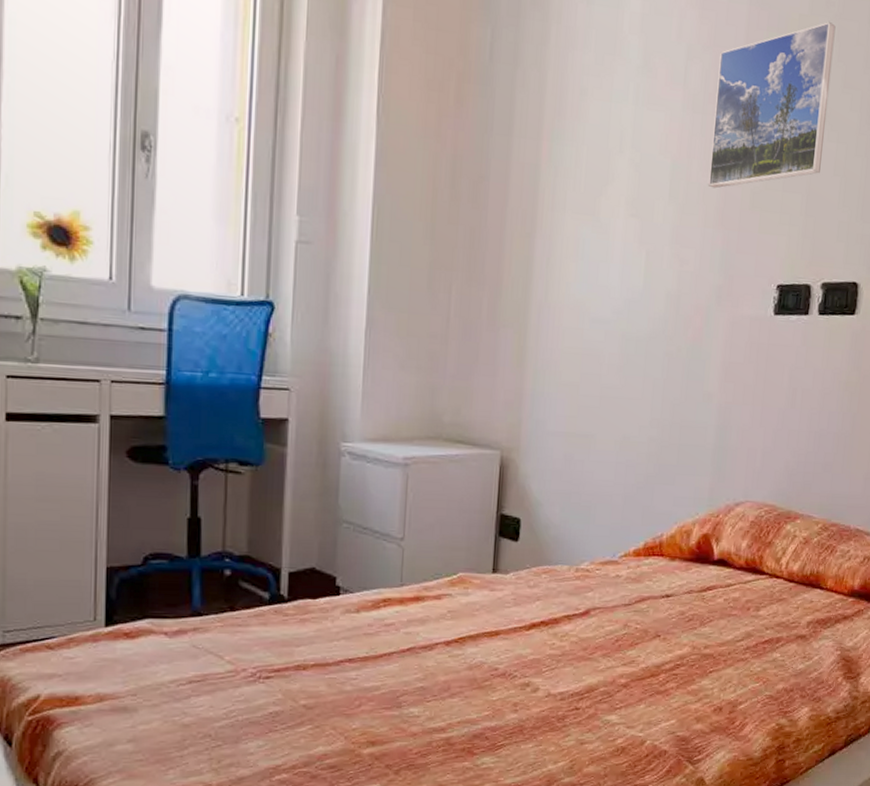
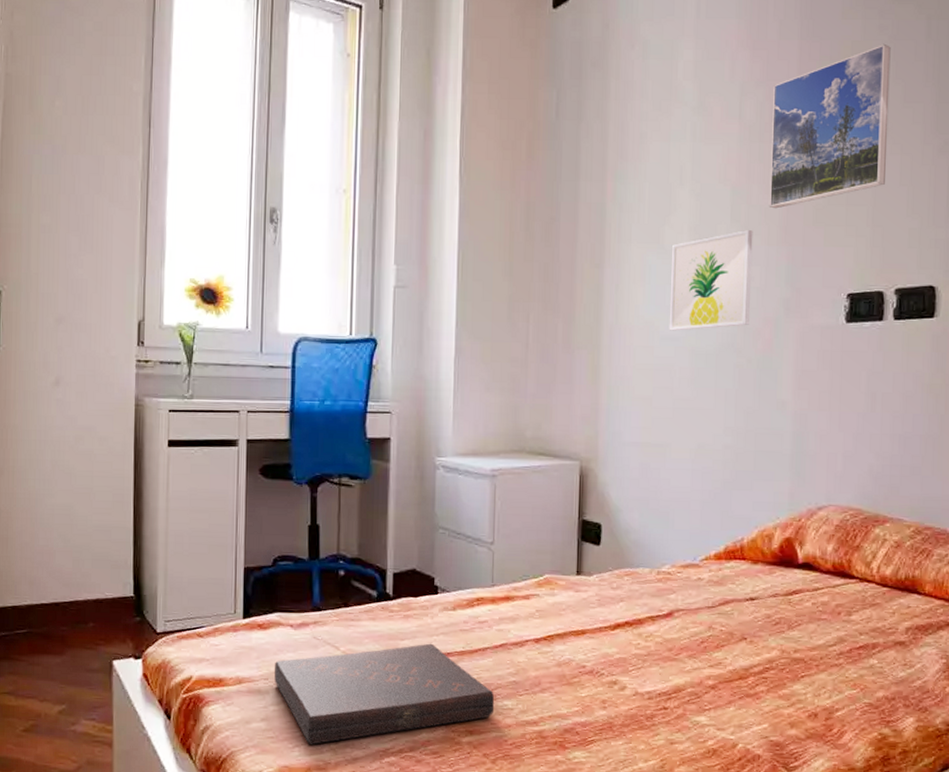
book: none [143,649,400,765] -> present [273,643,495,745]
wall art: none [600,208,691,314] -> present [669,229,753,331]

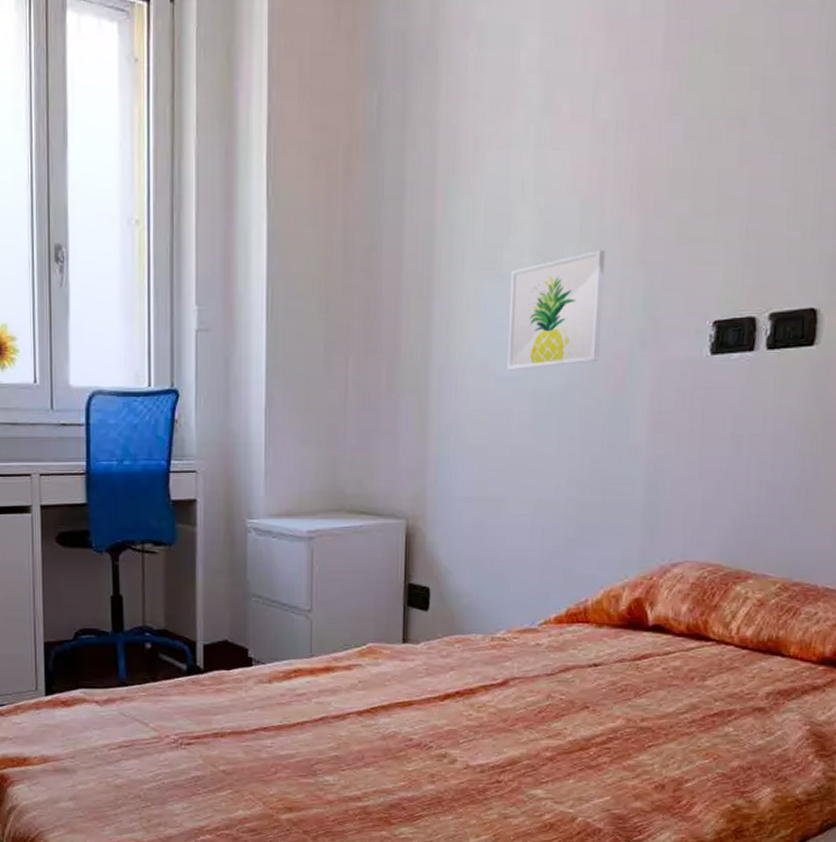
book: present [273,643,495,745] -> none [80,718,315,823]
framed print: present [768,43,891,209] -> none [624,16,776,224]

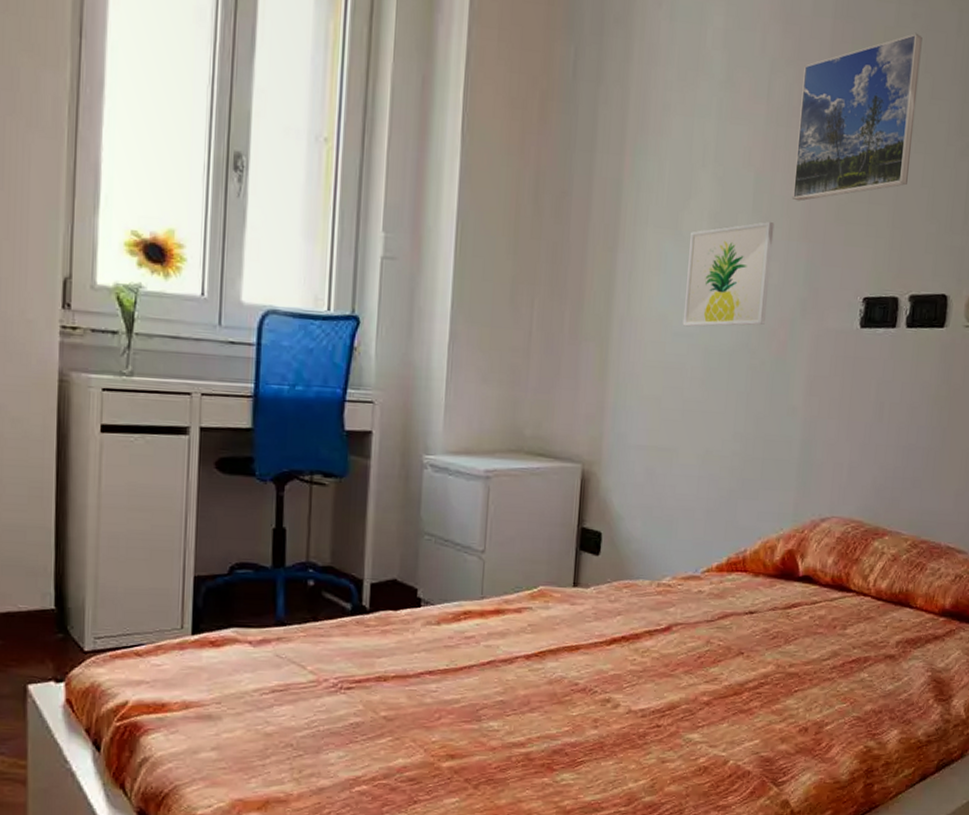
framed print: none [624,16,776,224] -> present [791,32,923,201]

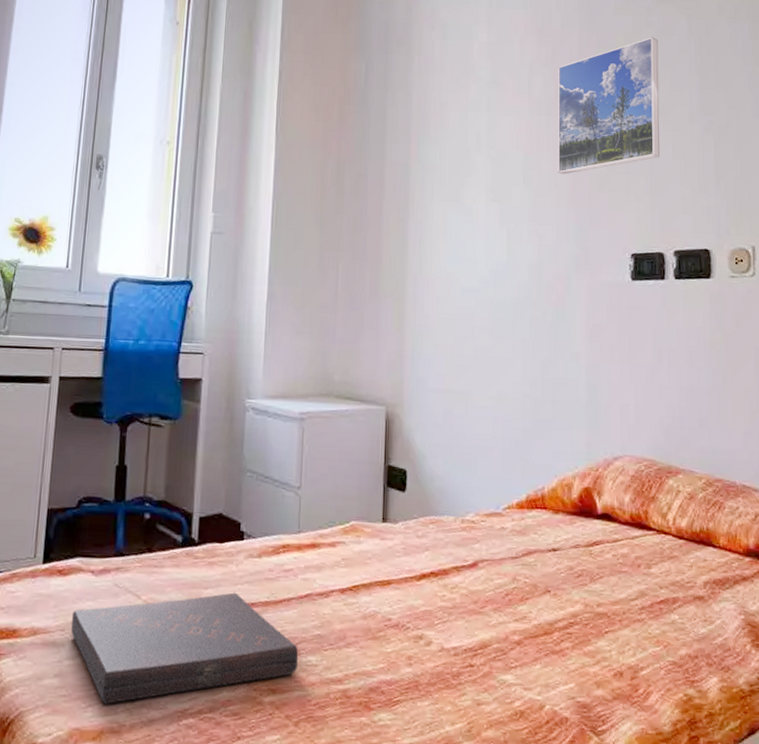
book: none [227,661,480,775] -> present [71,592,299,704]
wall art: present [682,221,775,327] -> none [469,192,544,283]

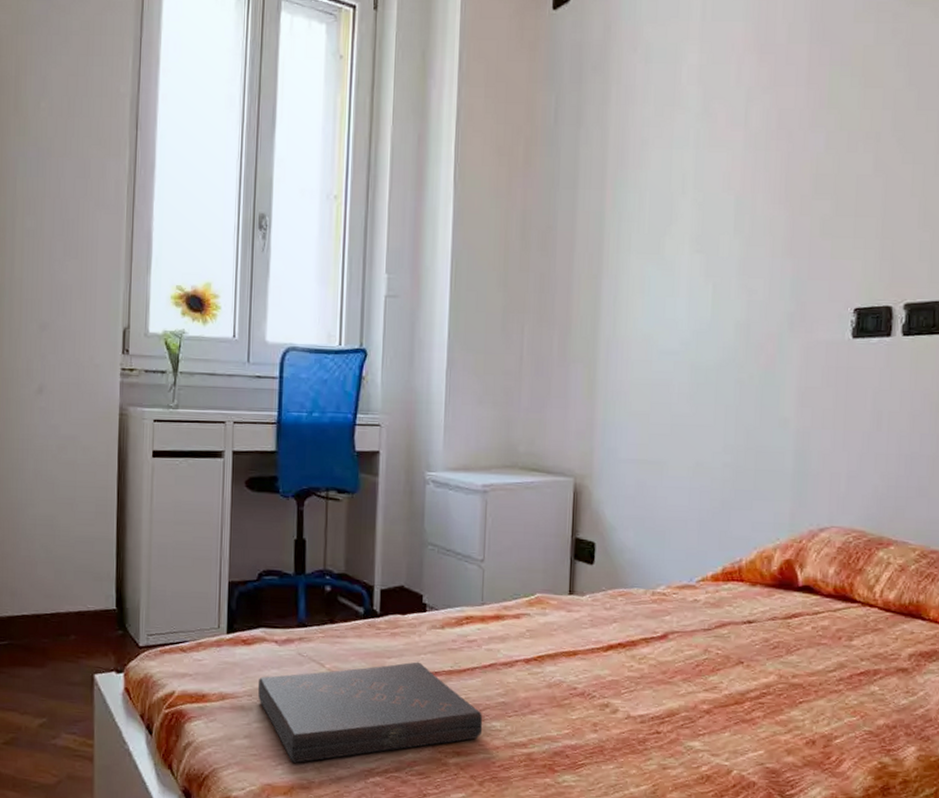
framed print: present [557,36,660,175] -> none [774,48,905,219]

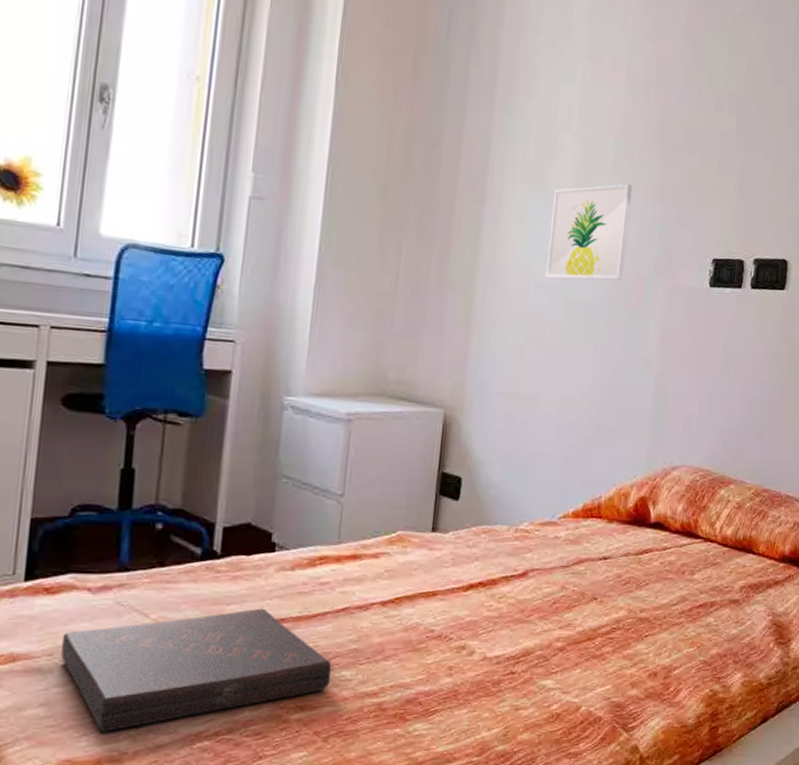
wall art: none [668,240,758,345] -> present [545,183,633,281]

